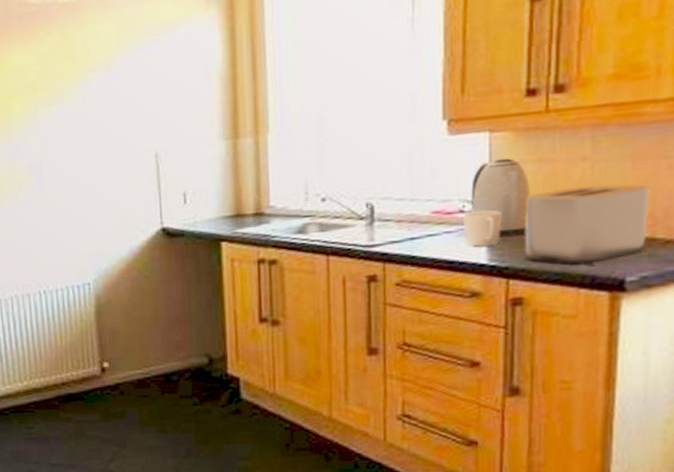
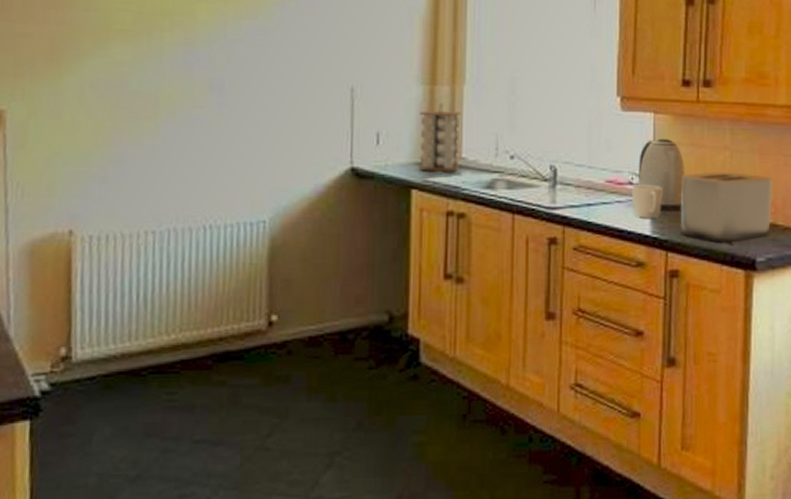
spice rack: none [224,154,269,224] -> present [419,101,461,172]

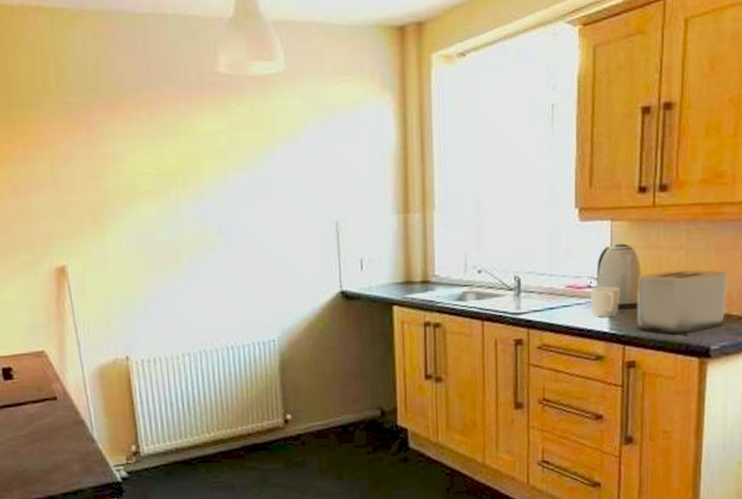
spice rack: present [419,101,461,172] -> none [396,227,434,289]

